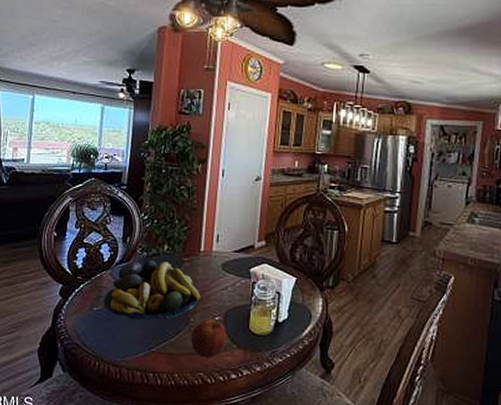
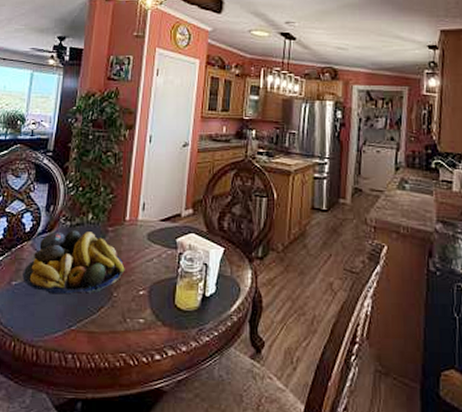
apple: present [191,319,227,358] -> none [113,293,152,337]

